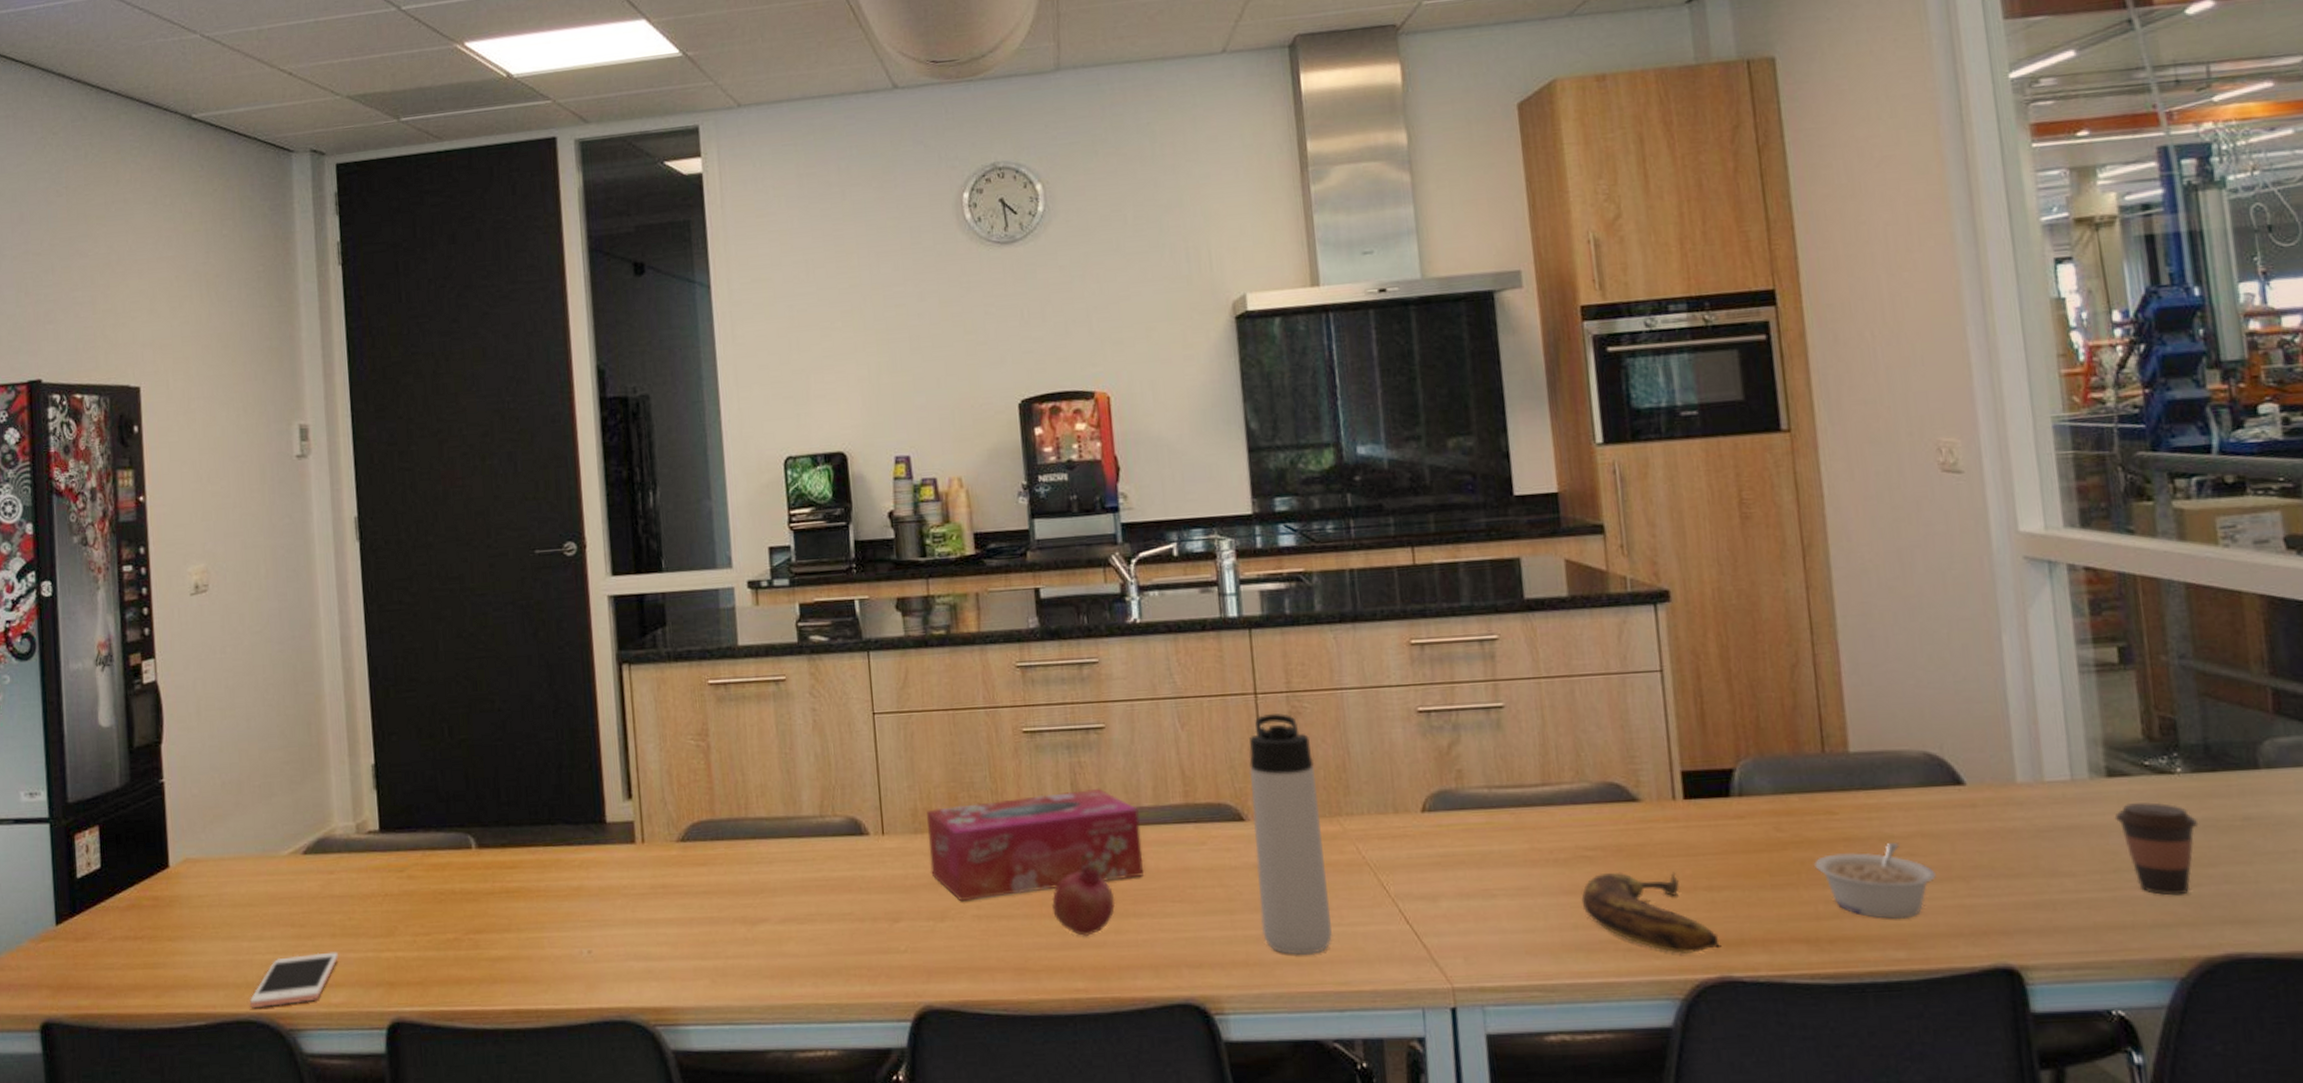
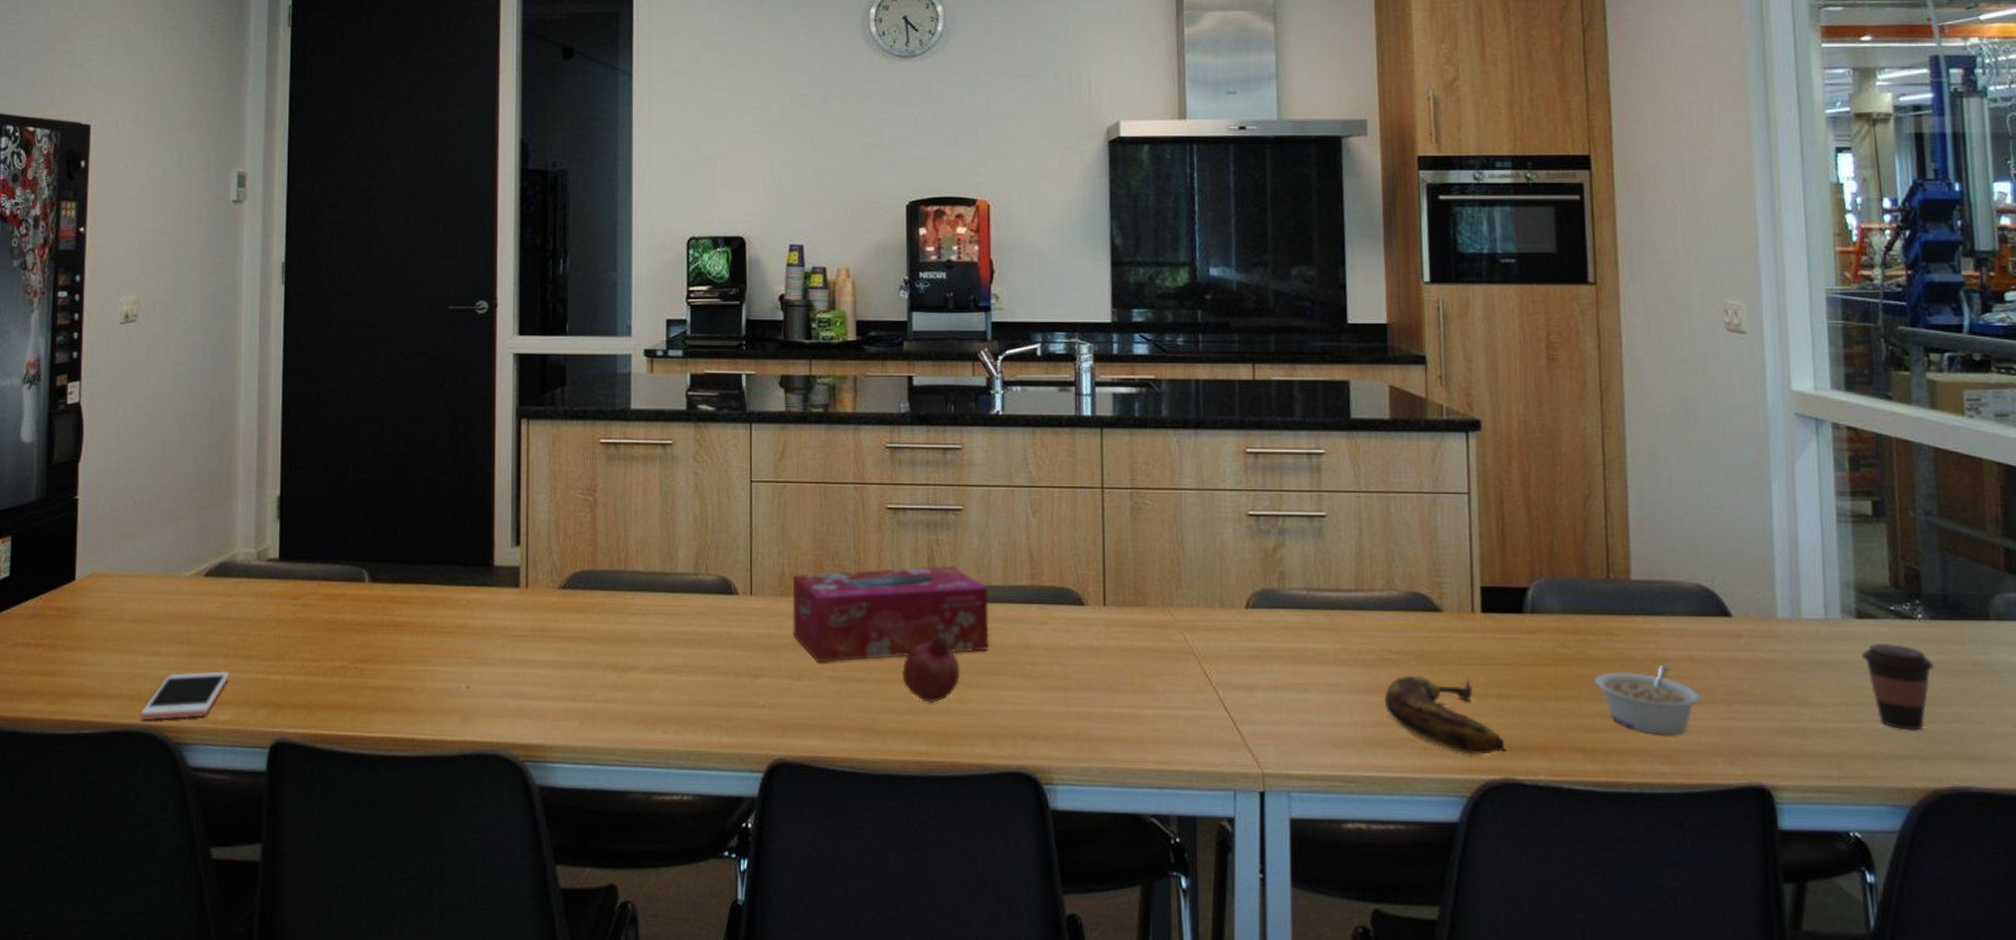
thermos bottle: present [1249,713,1332,955] -> none [1091,508,1156,734]

